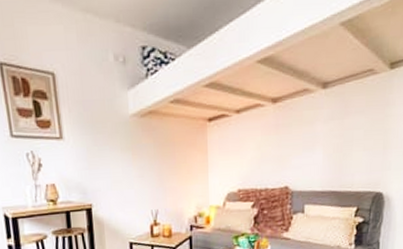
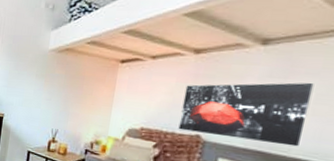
wall art: none [270,120,362,185] -> present [178,82,314,147]

